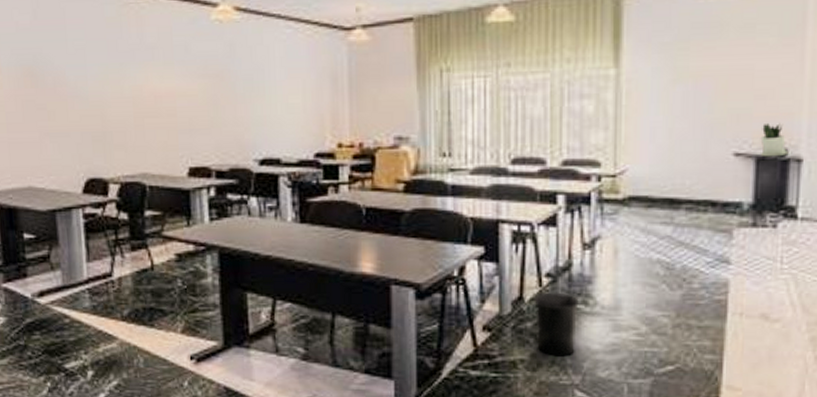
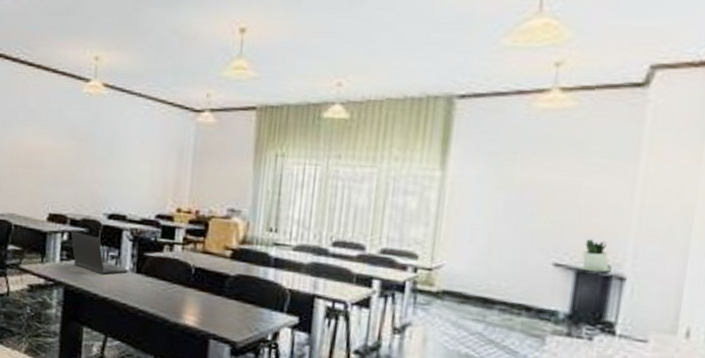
laptop computer: none [218,184,292,231] -> present [71,231,129,275]

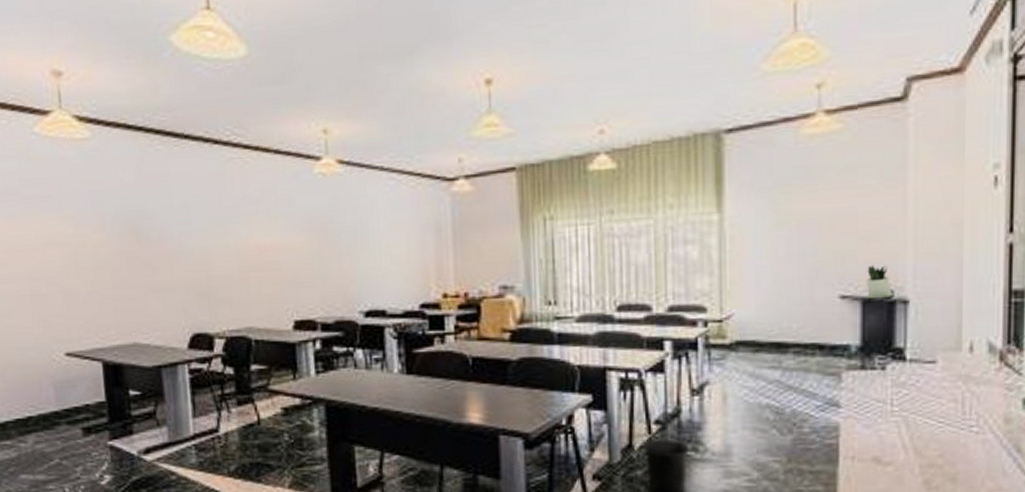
laptop computer: present [71,231,129,275] -> none [324,337,398,383]

